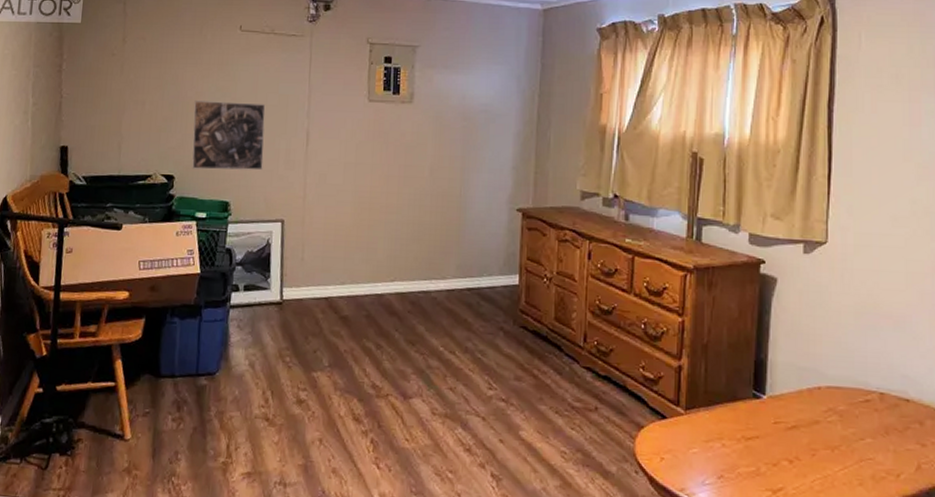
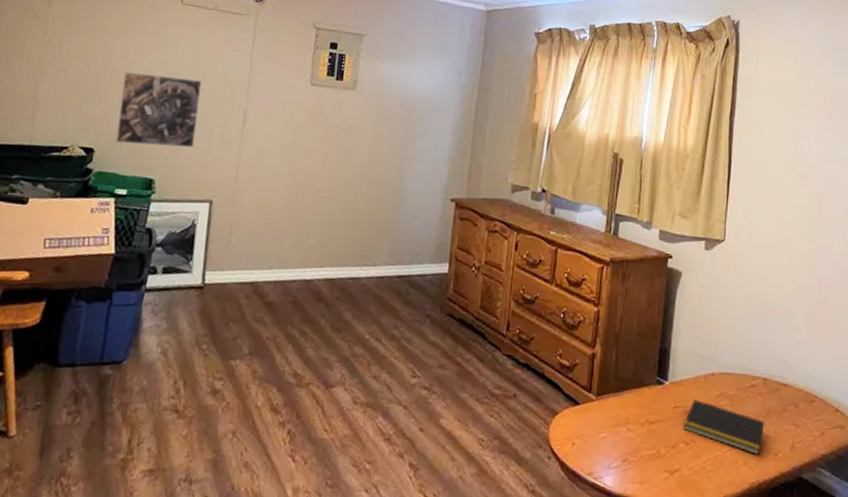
notepad: none [786,415,883,475] -> present [683,399,765,455]

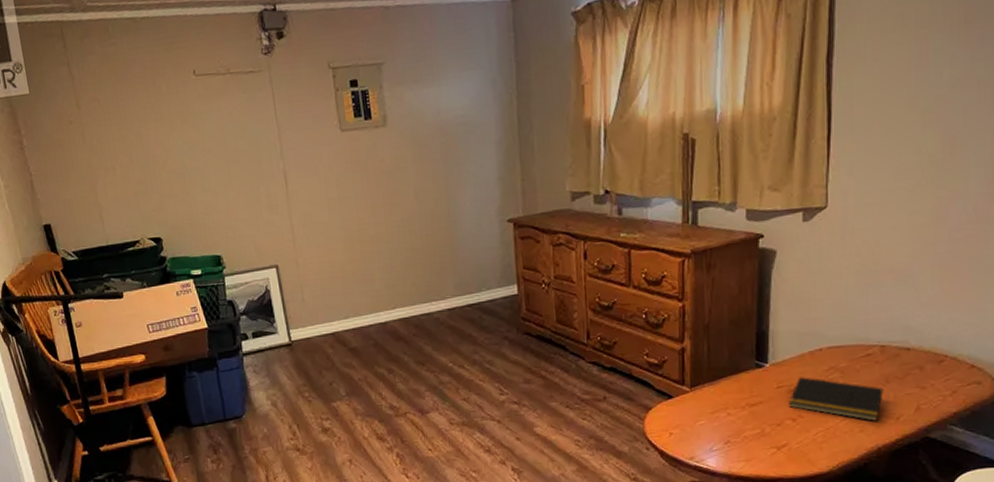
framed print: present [115,71,202,148] -> none [164,151,247,228]

